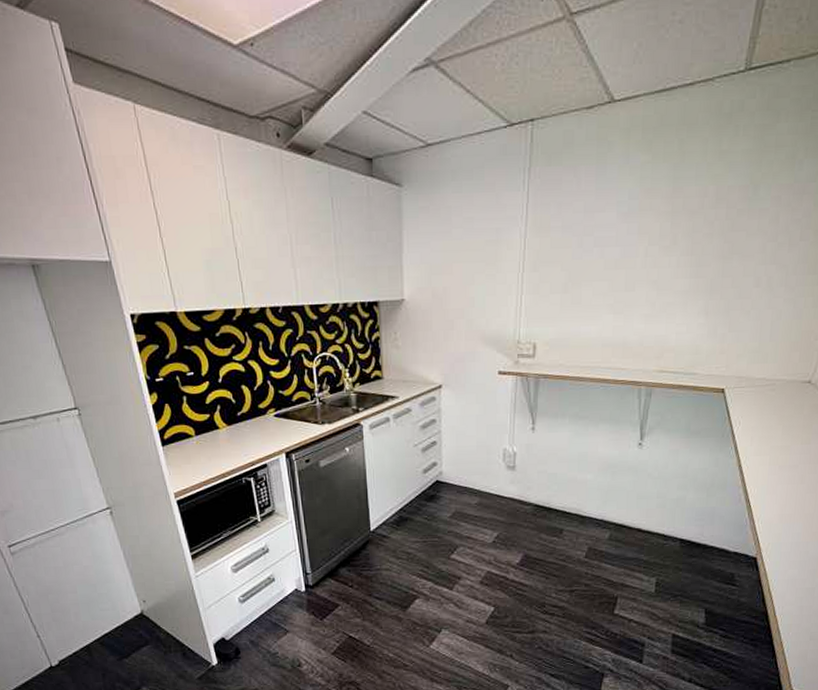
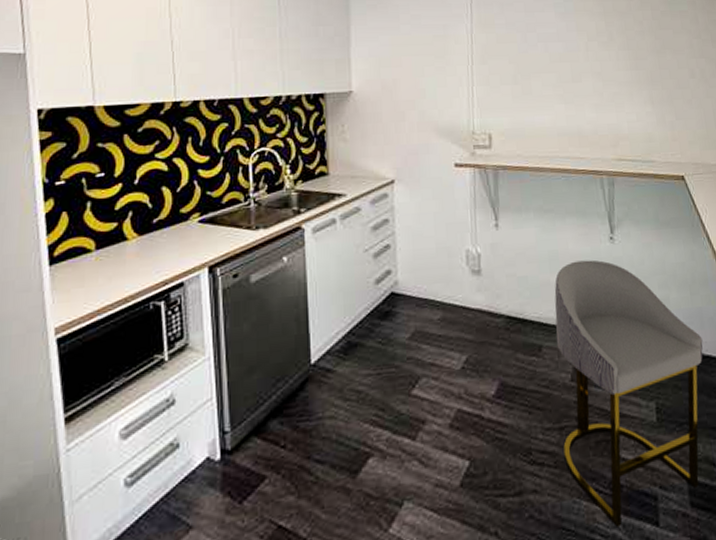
bar stool: none [572,462,710,661] -> present [554,260,703,527]

